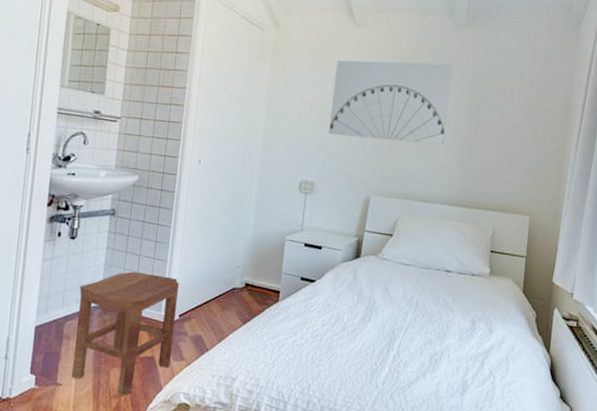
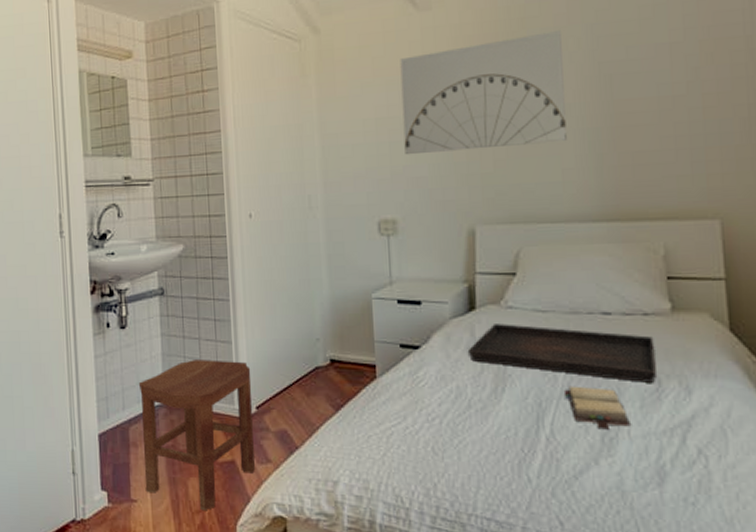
serving tray: none [350,270,476,323] -> present [469,324,658,383]
hardback book: none [410,320,451,353] -> present [563,386,632,430]

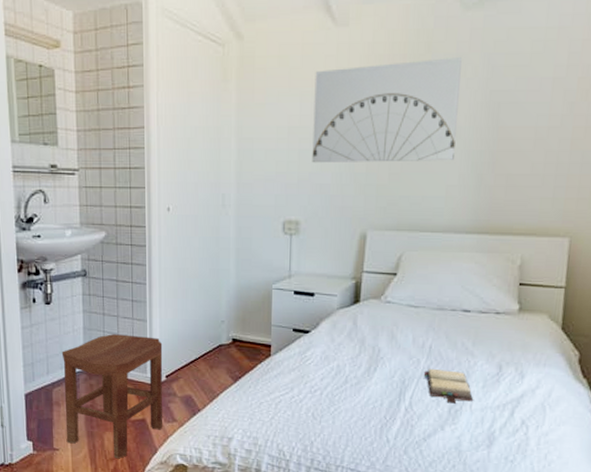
serving tray: present [469,324,658,383] -> none [350,315,502,368]

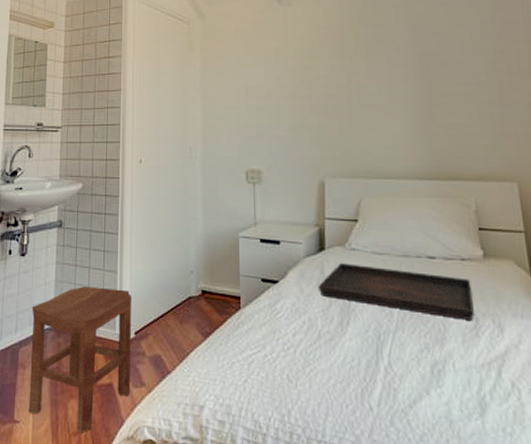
wall art: present [312,58,462,163] -> none [267,28,396,118]
serving tray: none [350,315,502,368] -> present [319,263,475,320]
hardback book: present [423,368,474,404] -> none [398,321,456,362]

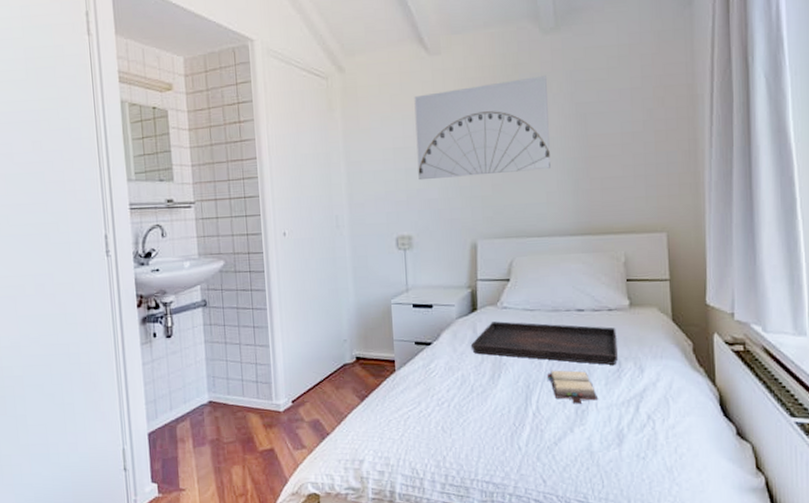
stool: present [28,286,132,433] -> none [184,362,292,494]
wall art: none [267,28,396,118] -> present [414,76,550,181]
hardback book: none [398,321,456,362] -> present [546,370,599,404]

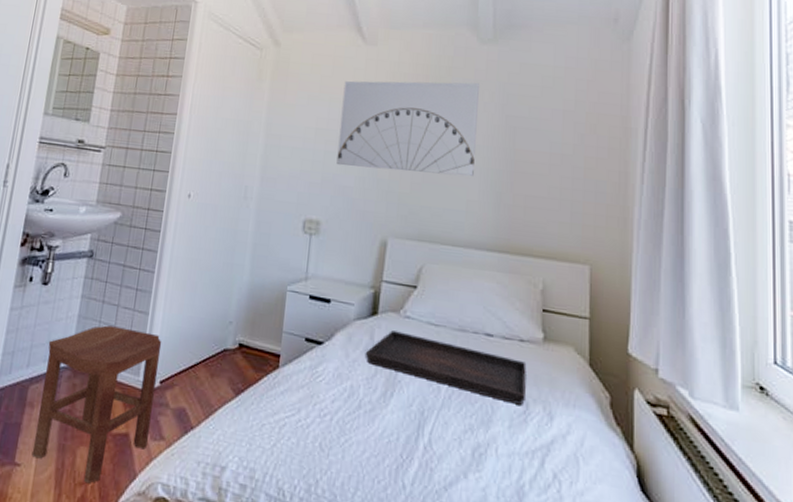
stool: none [184,362,292,494] -> present [31,325,162,484]
hardback book: present [546,370,599,404] -> none [444,398,500,445]

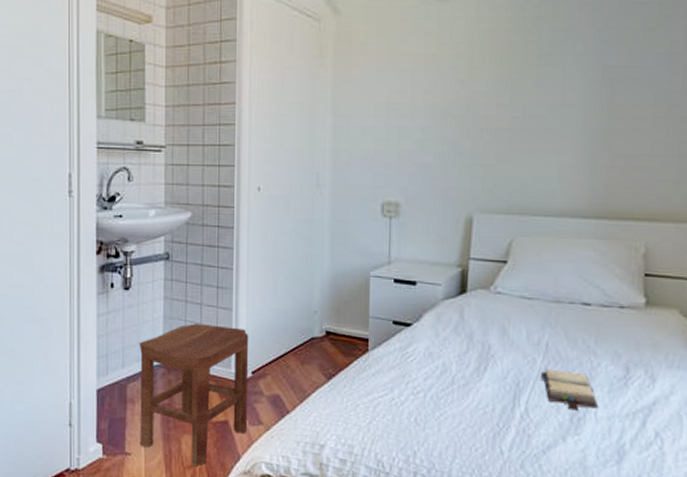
wall art: present [336,80,479,177] -> none [413,33,571,142]
serving tray: present [366,330,527,405] -> none [457,307,627,370]
hardback book: none [444,398,500,445] -> present [540,368,599,411]

